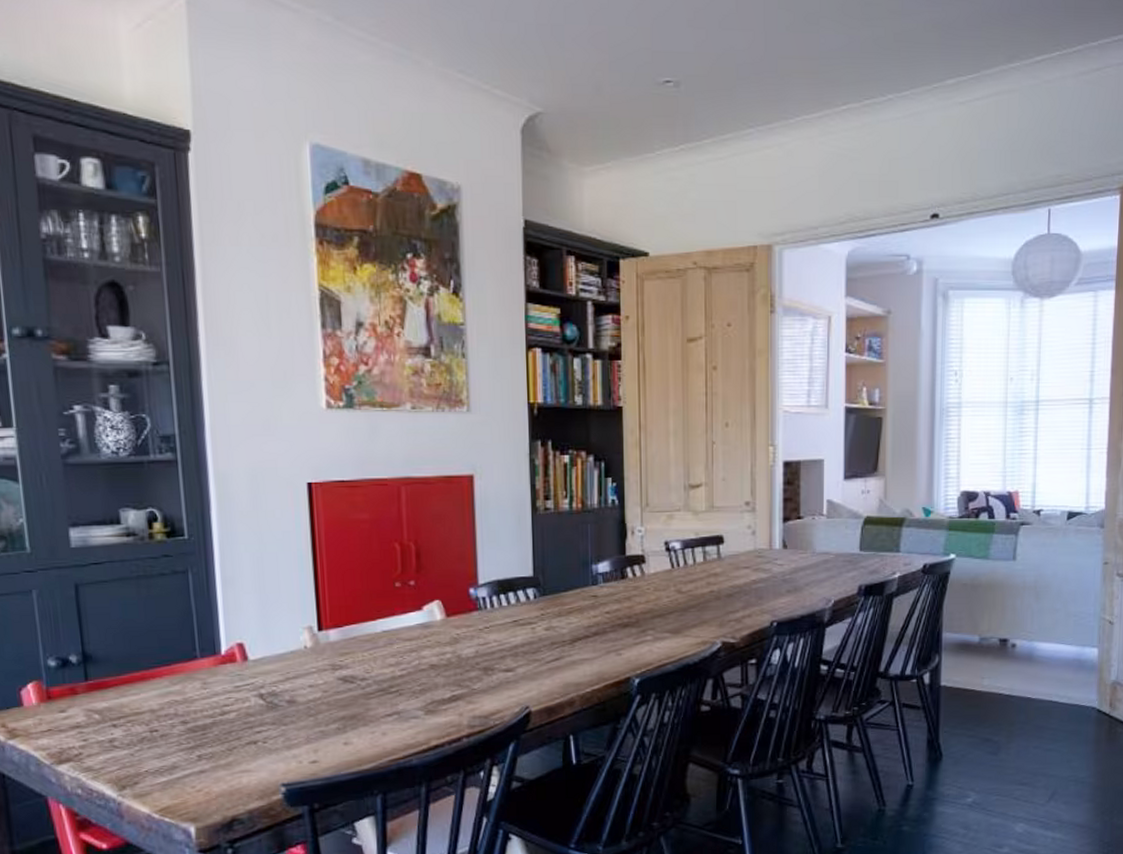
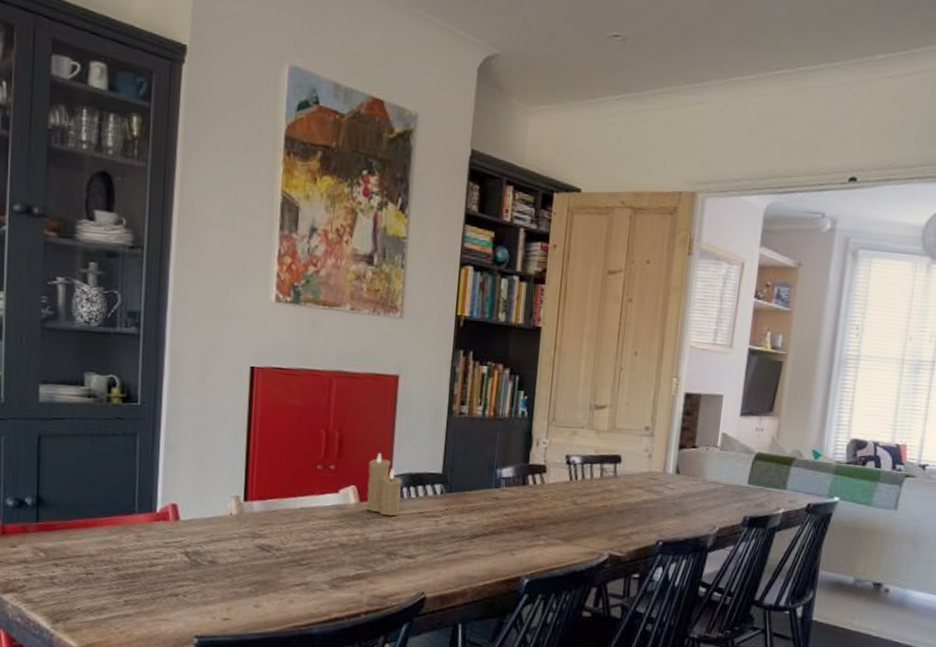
candle: none [452,561,492,628] -> present [367,453,402,516]

